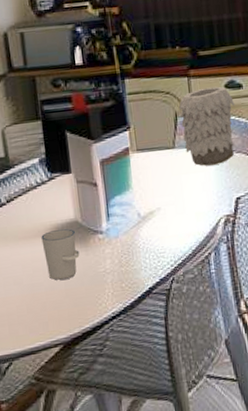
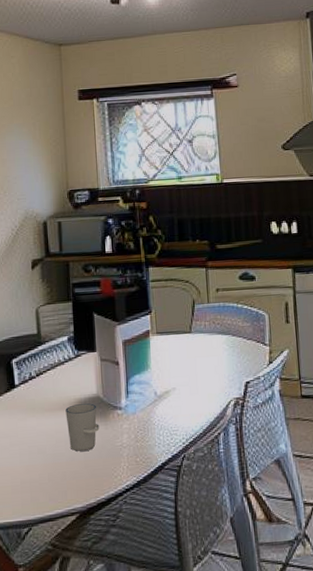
vase: present [179,86,235,166] -> none [197,277,248,351]

